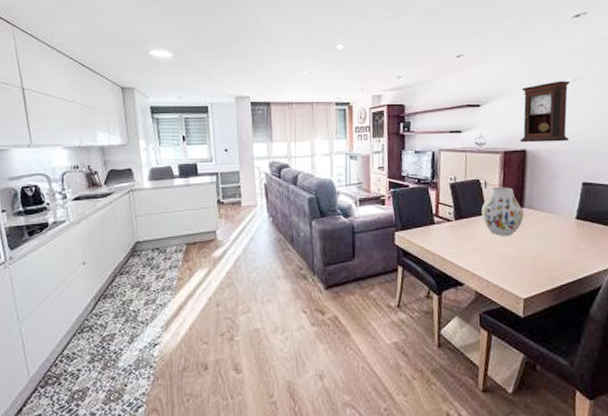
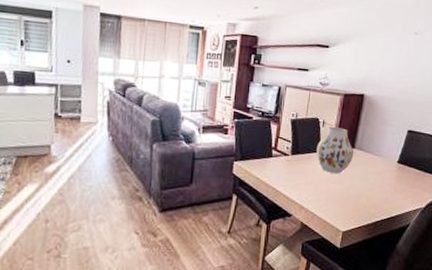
pendulum clock: present [520,81,571,143] -> none [360,32,412,91]

